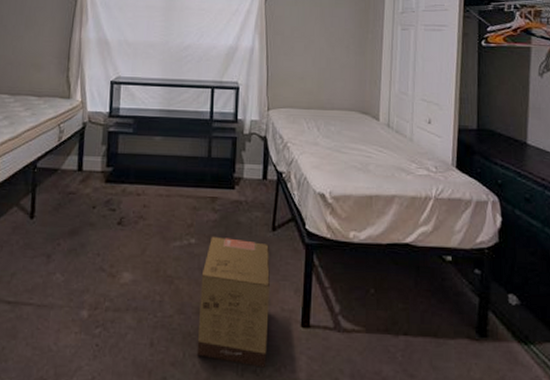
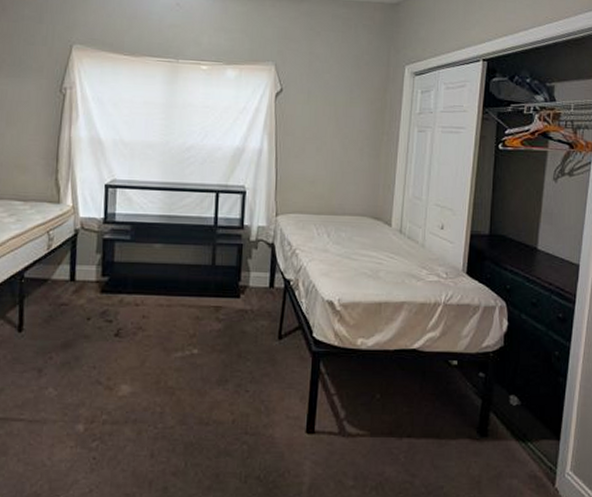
cardboard box: present [196,237,270,368] -> none [199,347,276,474]

